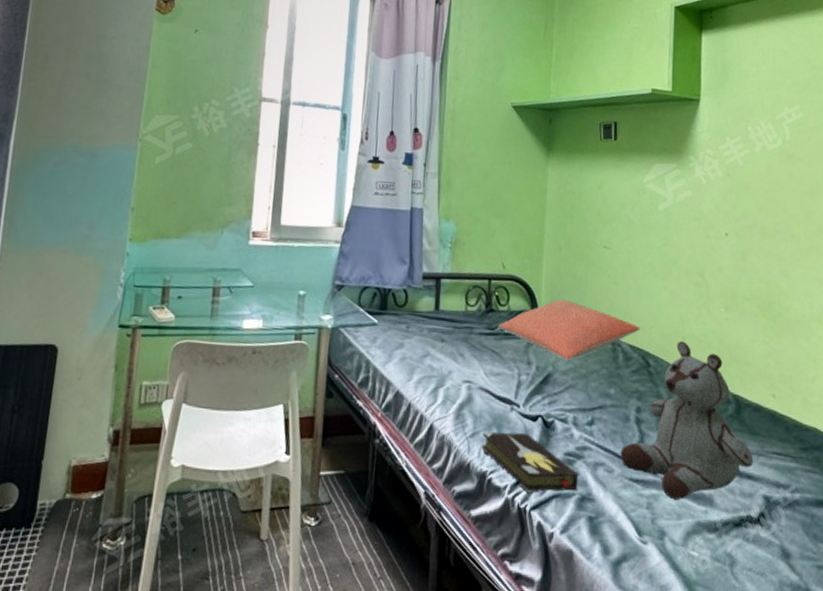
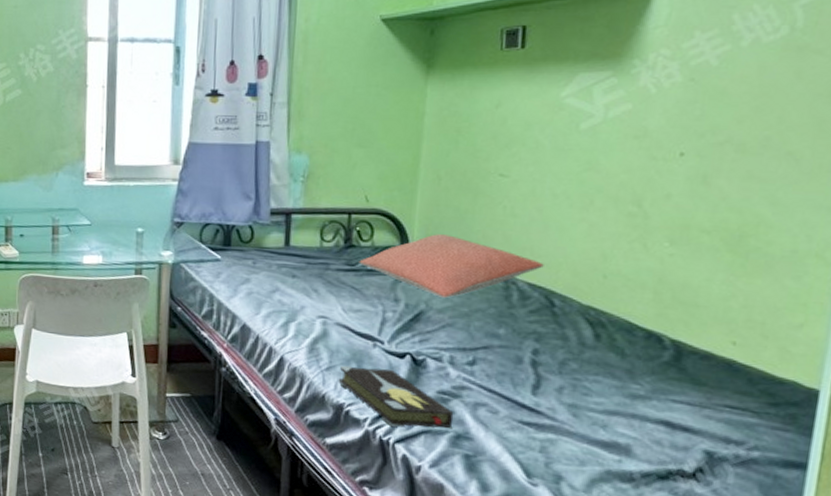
stuffed bear: present [620,341,754,500] -> none [508,279,695,446]

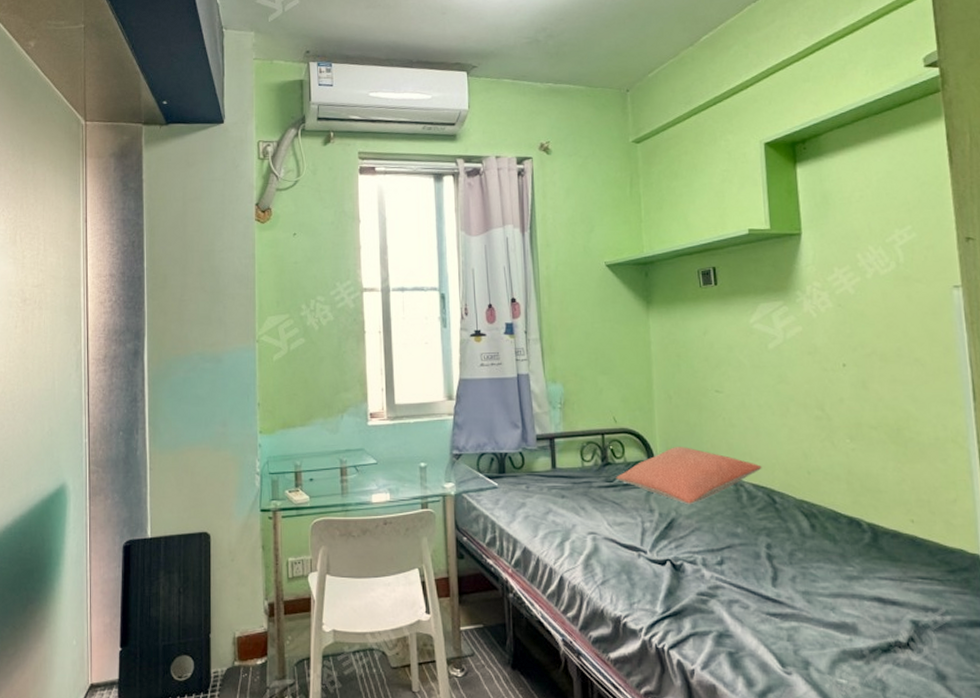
hardback book: present [338,365,454,428] -> none [613,578,714,633]

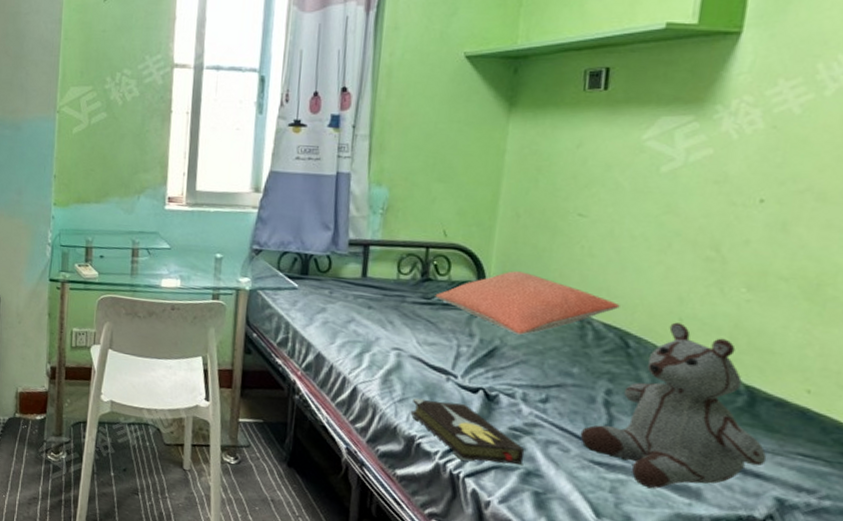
hardback book: none [613,578,714,633] -> present [410,398,525,464]
stuffed bear: none [754,475,897,630] -> present [580,322,767,489]

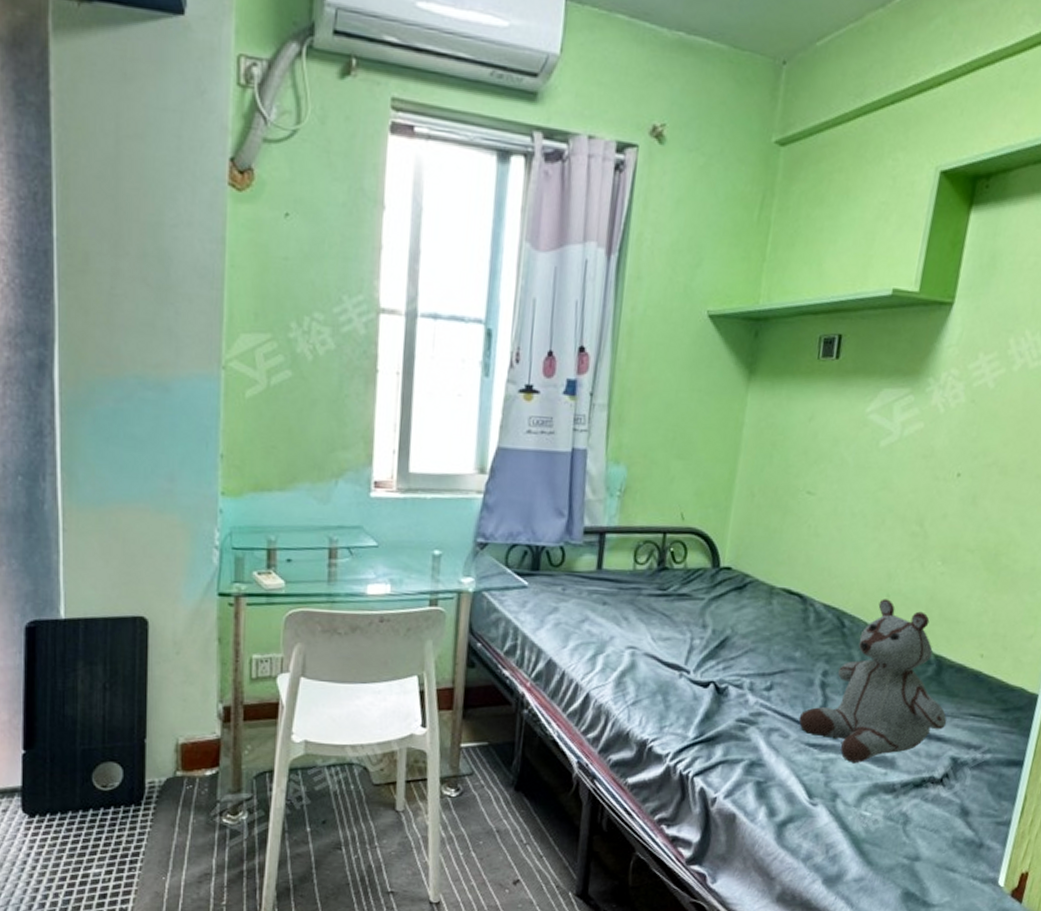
hardback book: present [410,398,525,464] -> none [643,698,750,759]
pillow: present [435,271,620,335] -> none [670,555,839,622]

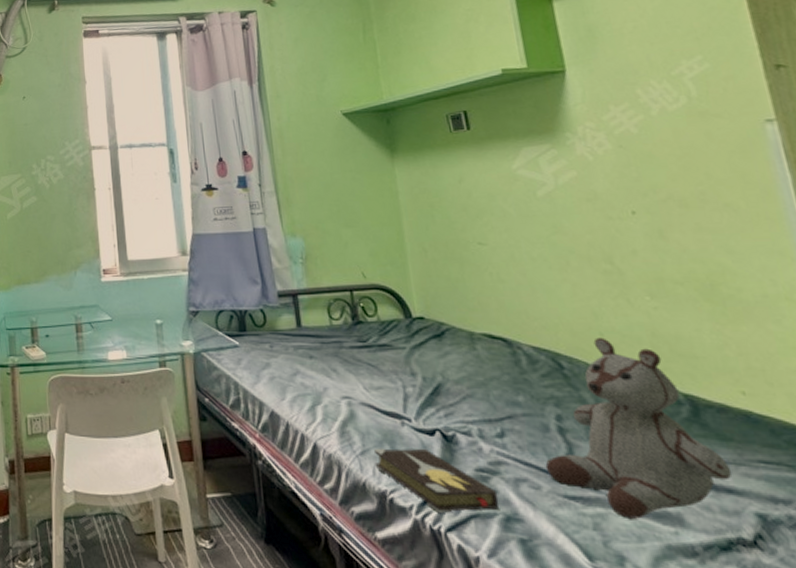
hardback book: none [643,698,750,759] -> present [374,448,500,513]

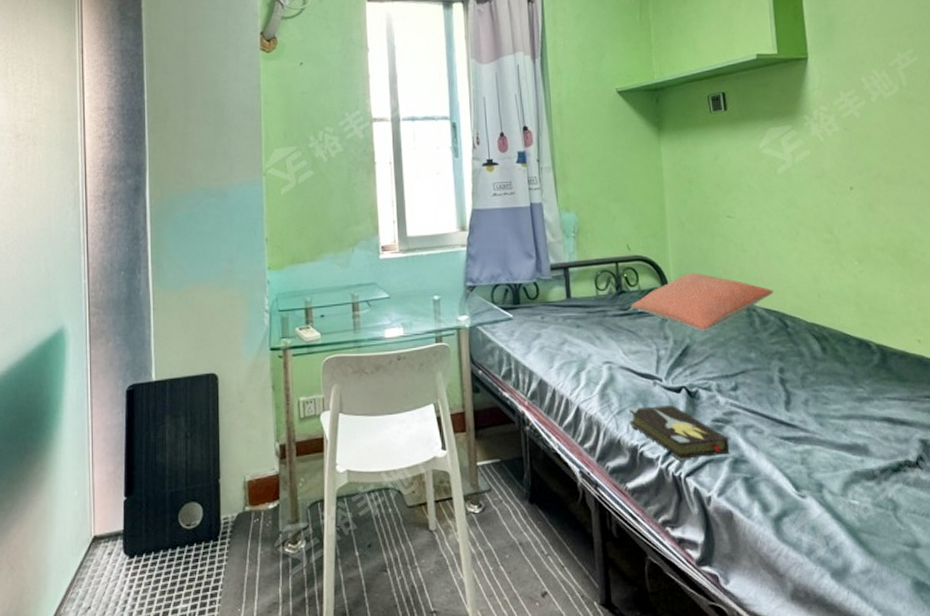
pillow: none [369,304,542,368] -> present [630,273,774,330]
stuffed bear: present [545,337,733,519] -> none [768,298,906,452]

